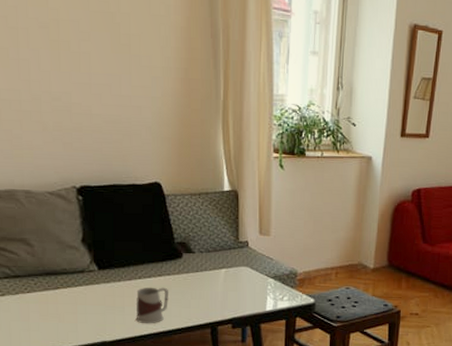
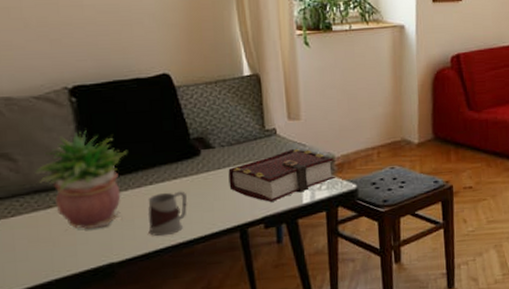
potted plant: none [47,226,123,311] -> present [35,130,128,230]
book: none [205,260,297,306] -> present [228,148,336,202]

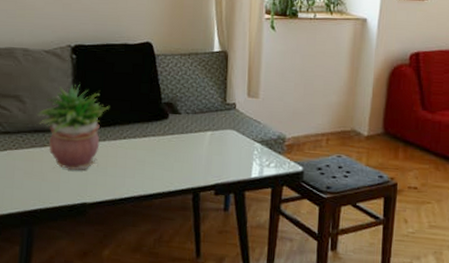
mug: present [147,191,187,237] -> none [117,147,152,187]
book: present [228,148,336,202] -> none [189,124,285,171]

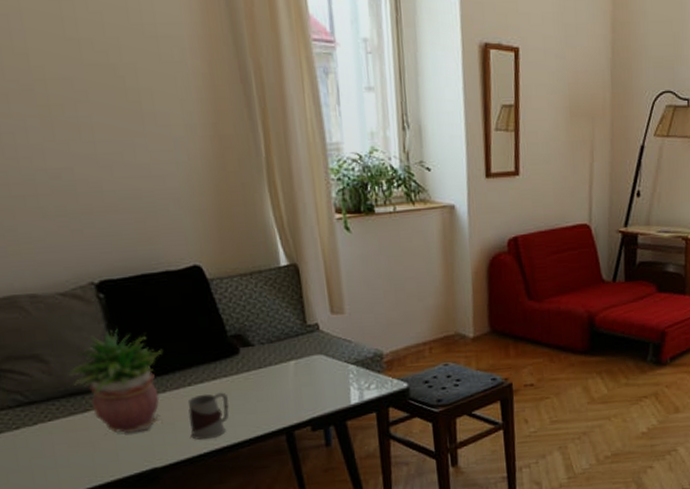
mug: none [117,147,152,187] -> present [187,392,229,441]

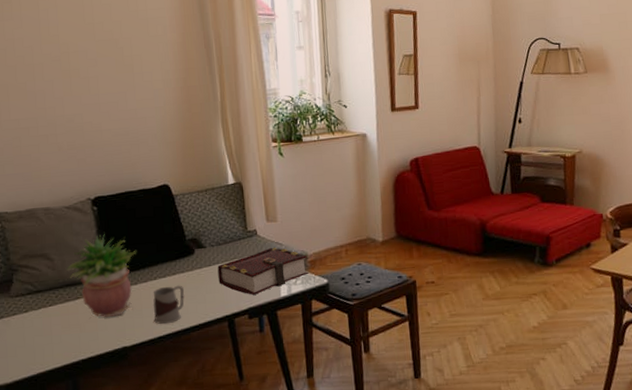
book: none [270,345,386,403] -> present [217,247,310,295]

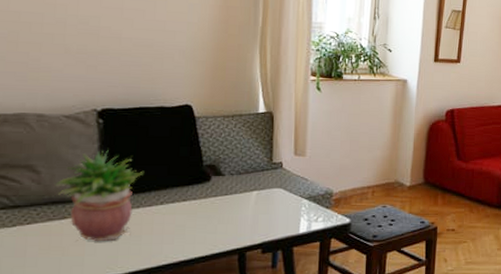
mug: present [153,285,185,325] -> none [153,212,193,254]
book: present [217,247,310,295] -> none [233,181,333,229]

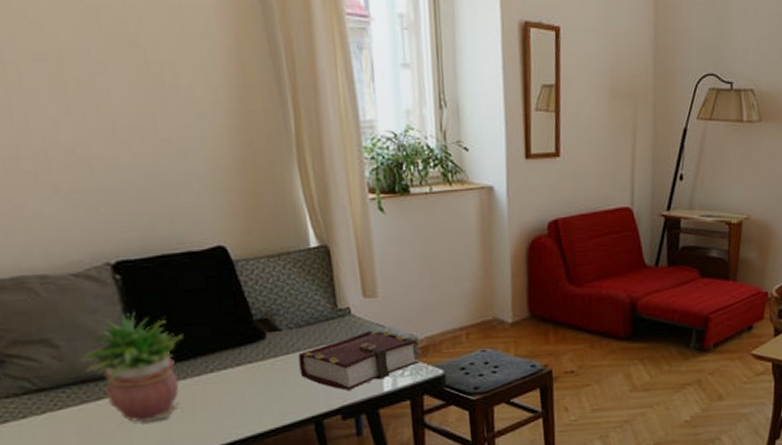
book: none [233,181,333,229] -> present [298,330,421,390]

